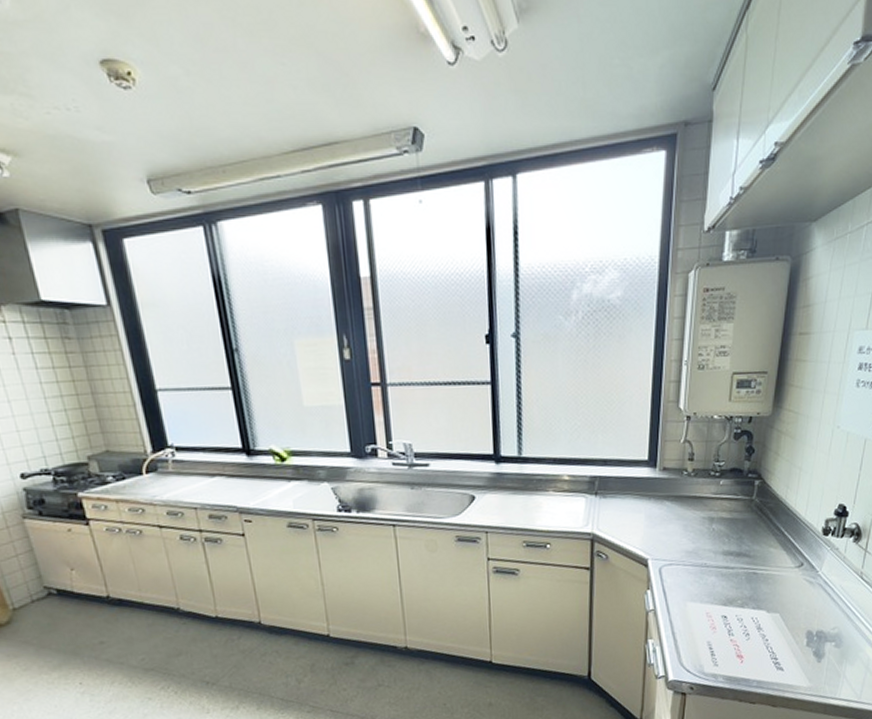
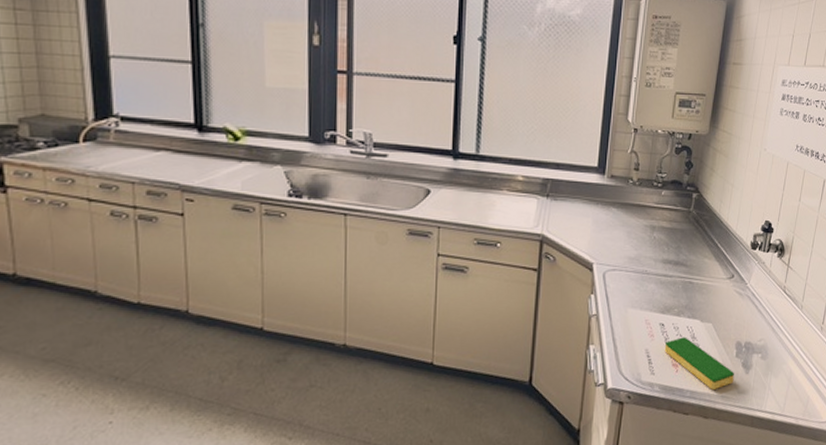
dish sponge: none [728,628,805,679] -> present [664,336,734,390]

